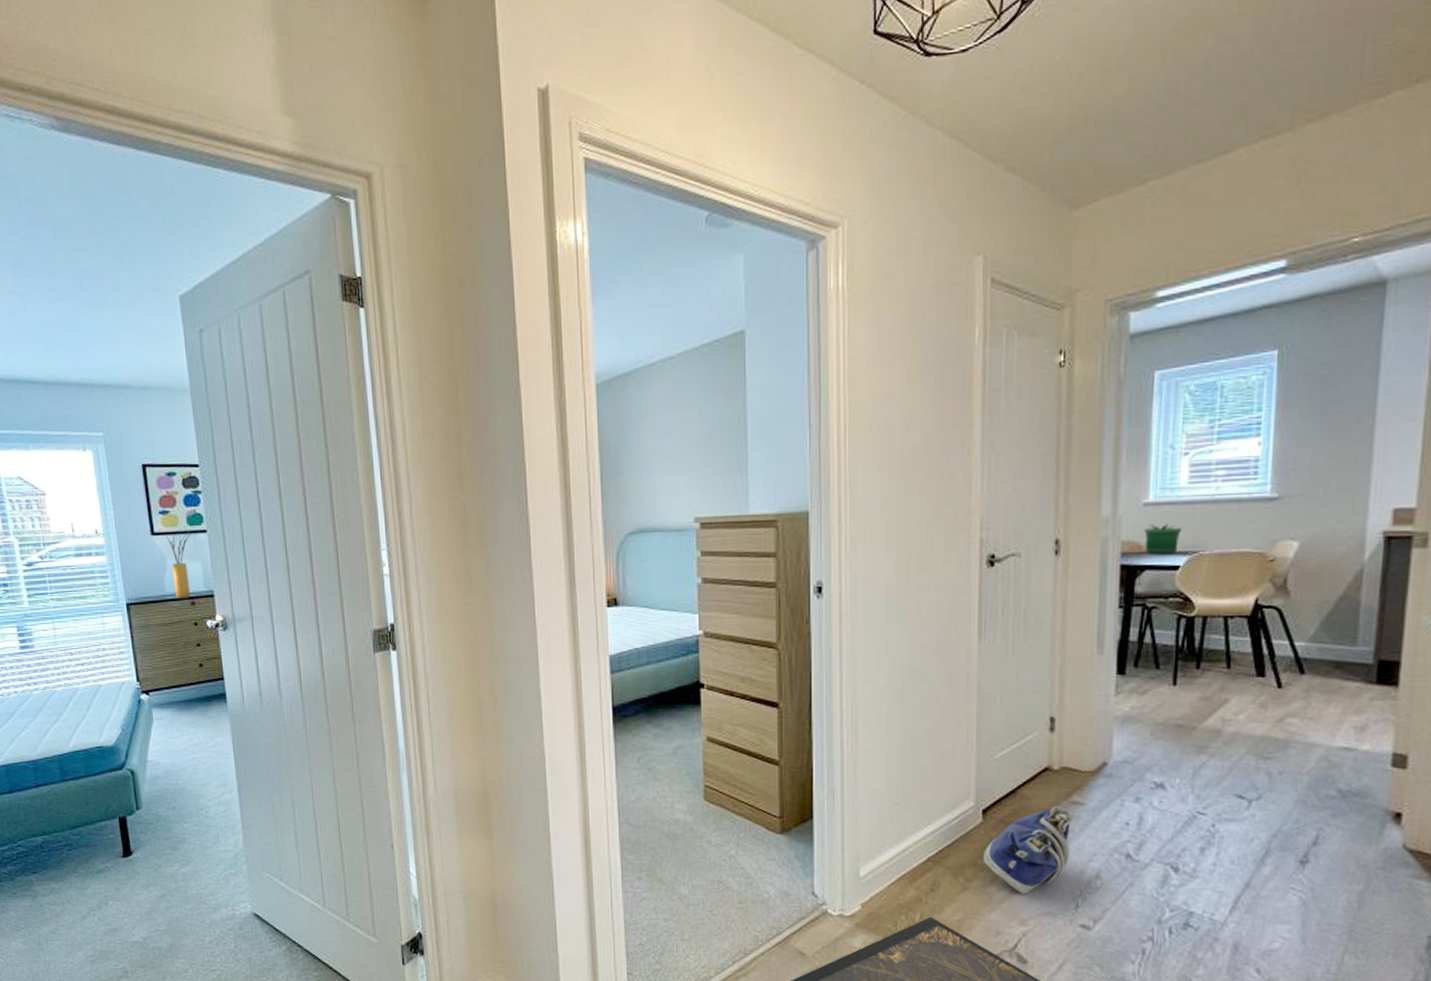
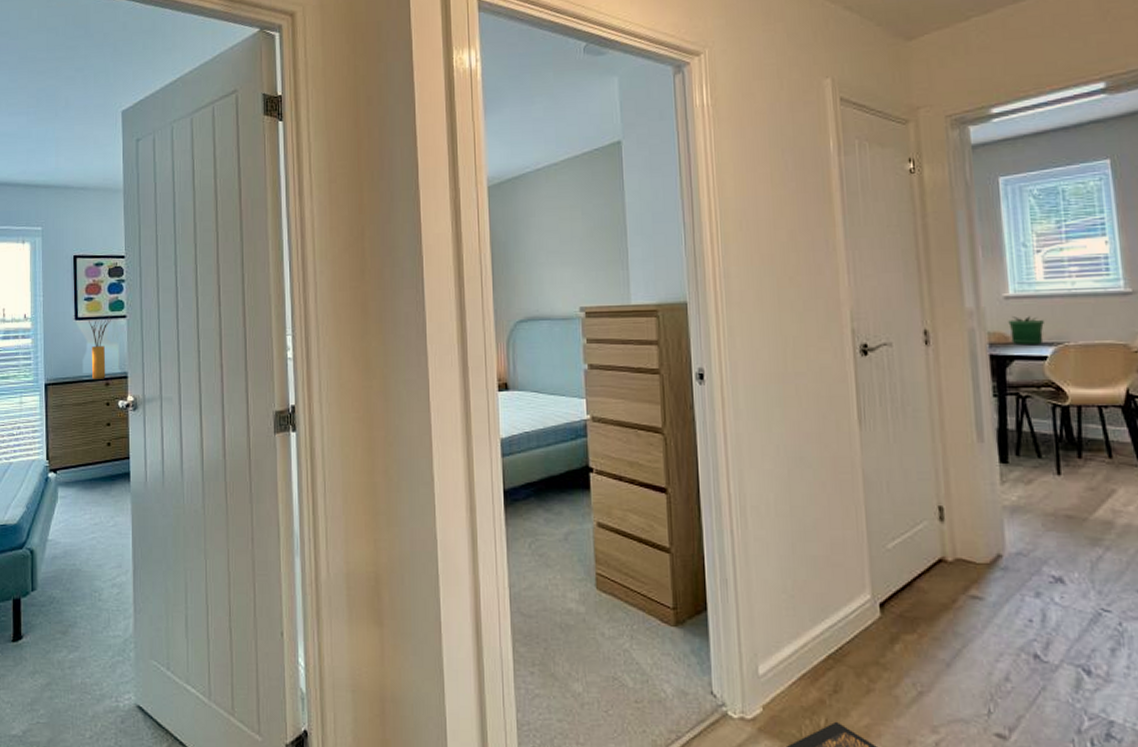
tote bag: present [984,805,1073,894] -> none [885,599,975,697]

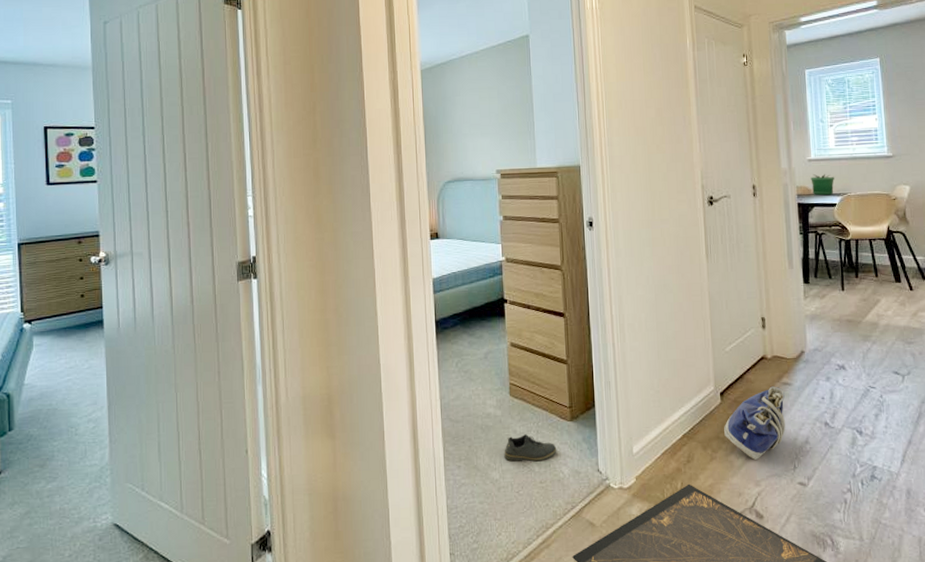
vase: present [89,317,111,380] -> none [60,182,82,239]
shoe: none [589,639,657,675] -> present [504,434,557,462]
tote bag: none [885,599,975,697] -> present [724,386,785,460]

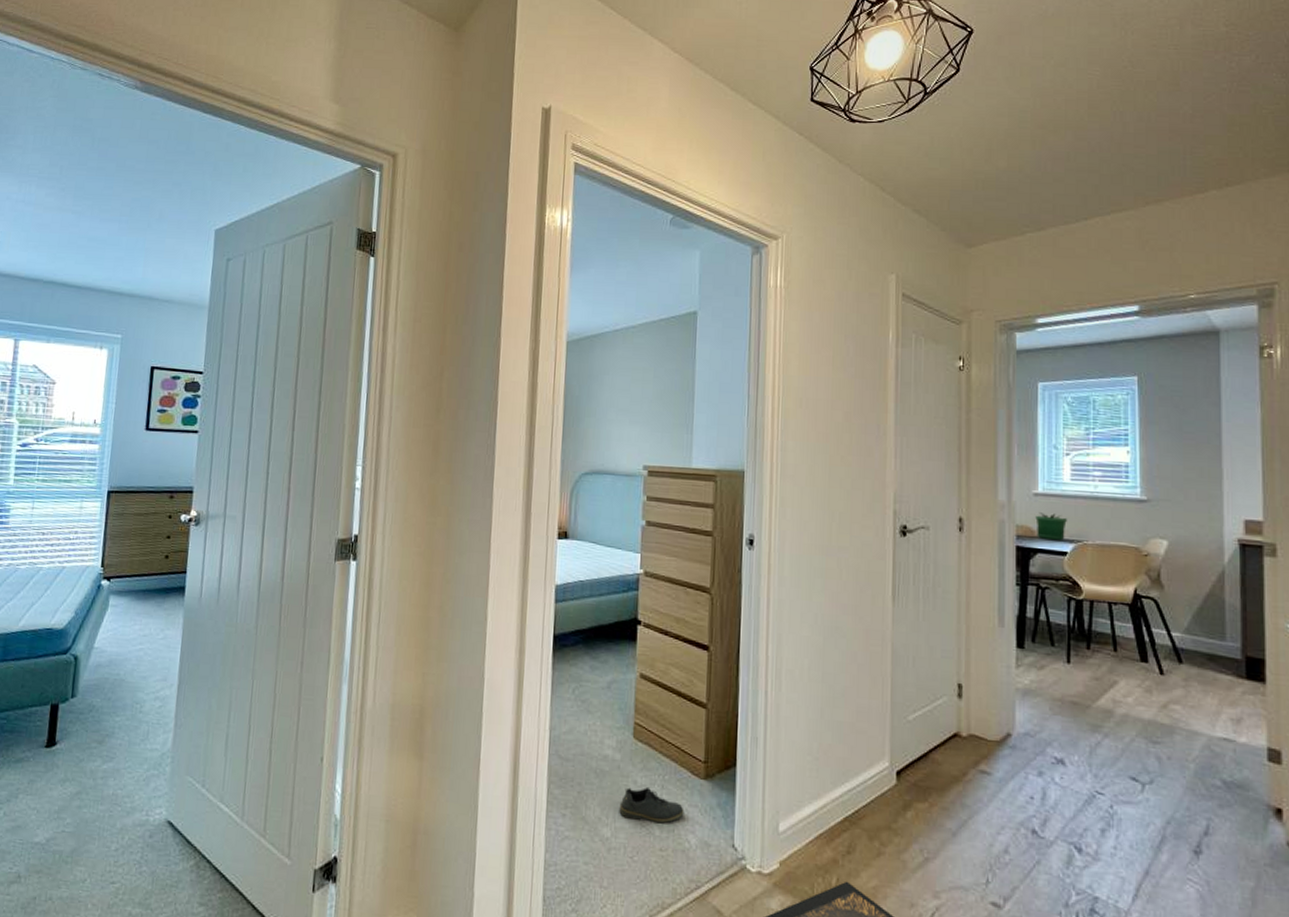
tote bag: present [724,386,785,460] -> none [898,772,981,864]

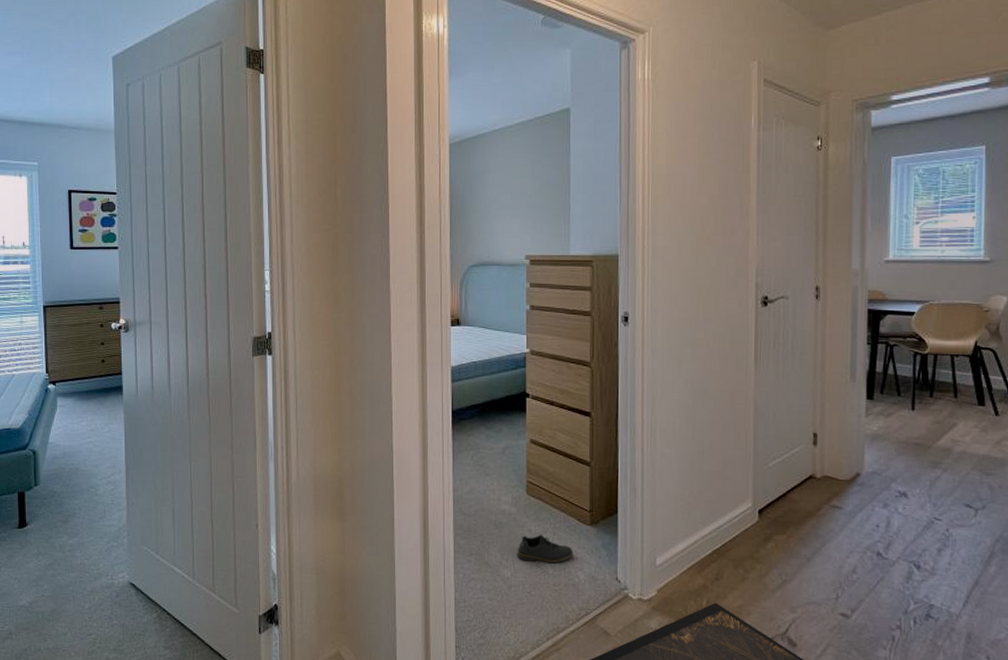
planter: present [1035,512,1070,541] -> none [886,278,918,303]

